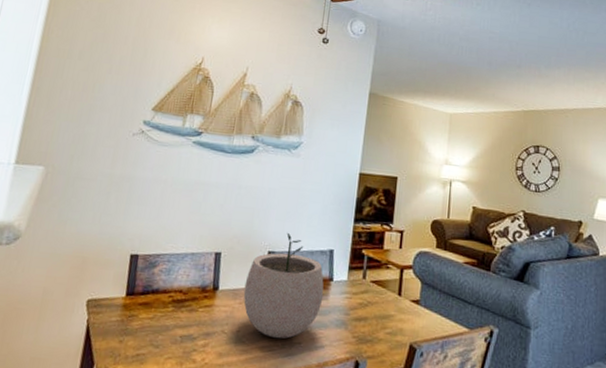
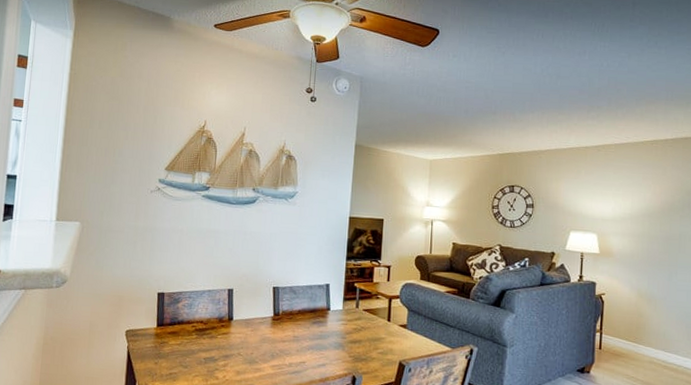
plant pot: present [243,233,324,339] -> none [254,271,323,359]

